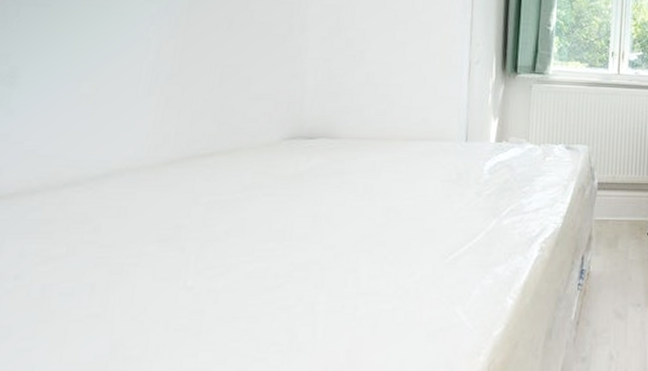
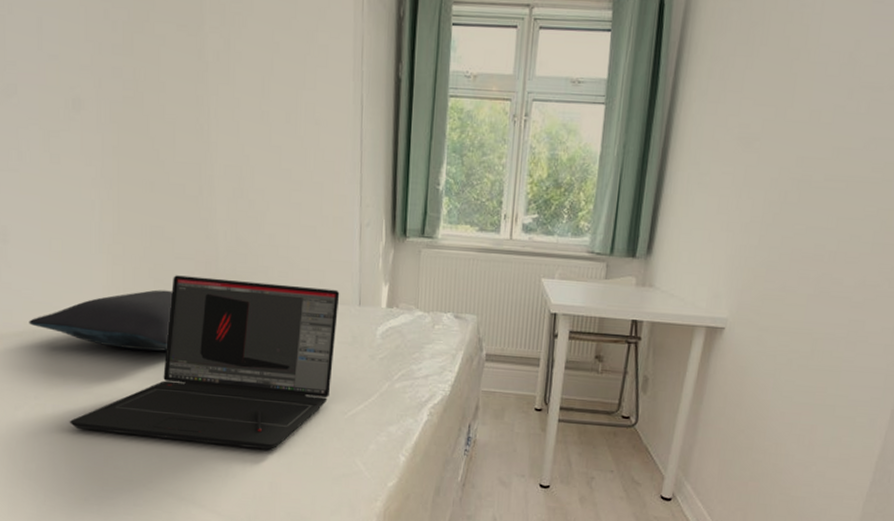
pillow: none [26,134,242,204] -> present [29,289,173,351]
laptop: none [64,117,445,314] -> present [69,275,340,451]

